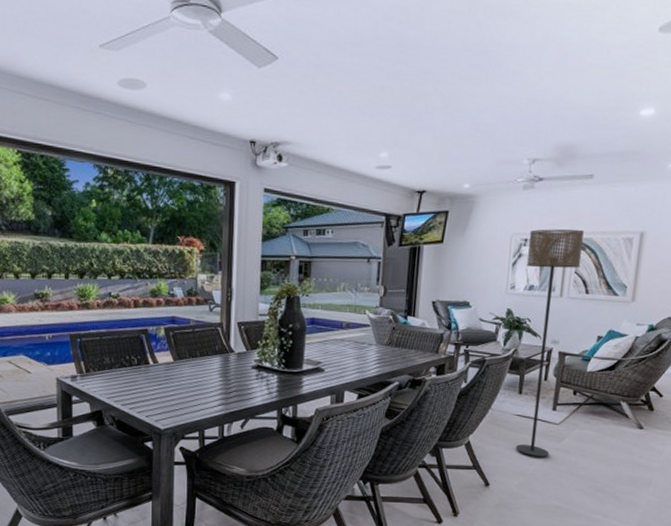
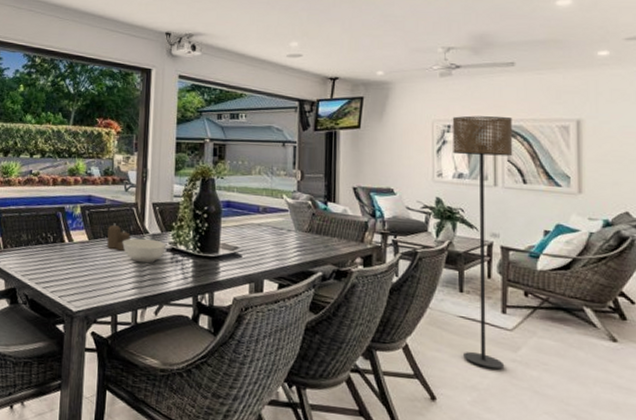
candle: none [193,343,216,370] -> present [107,223,131,251]
bowl: none [208,357,251,381] -> present [122,238,166,264]

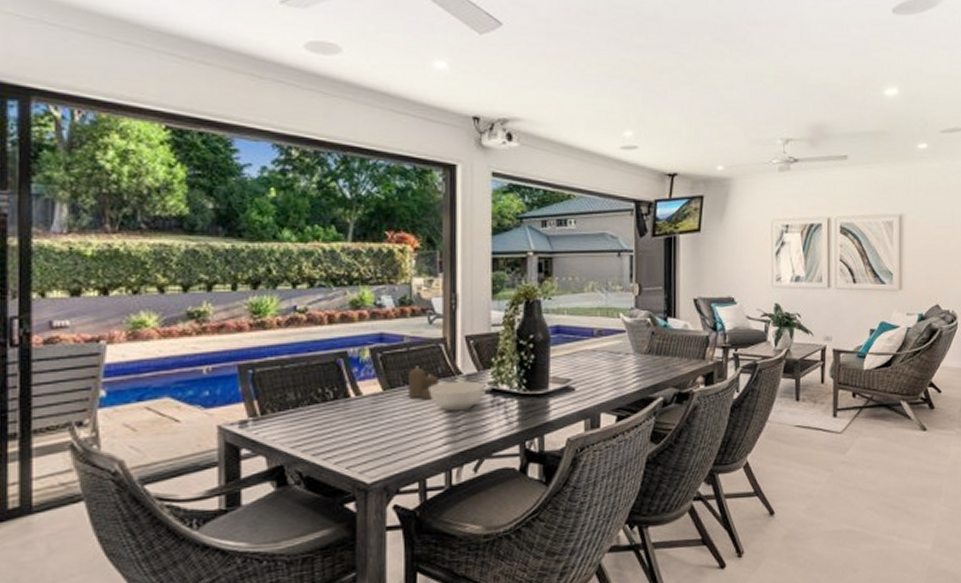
floor lamp: present [452,115,513,370] -> none [790,213,845,474]

